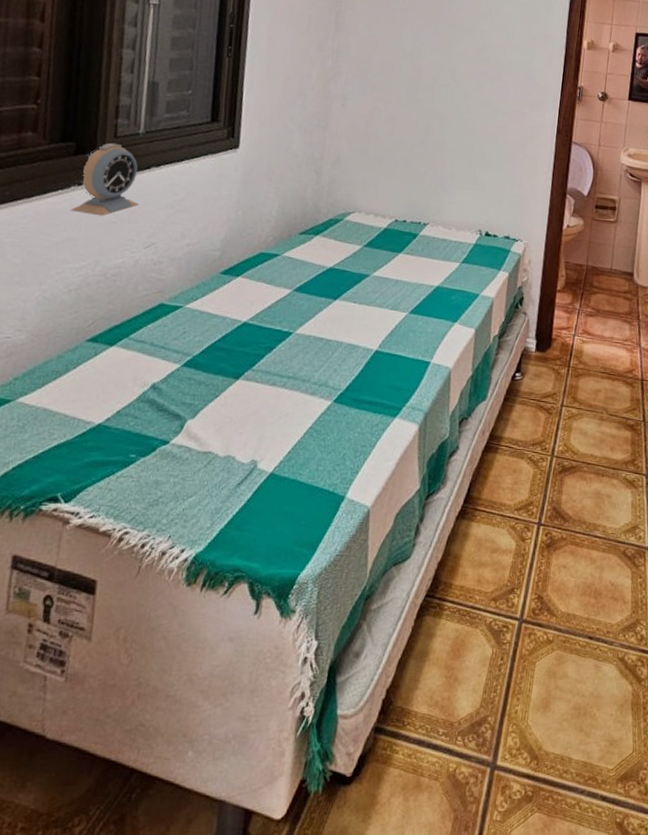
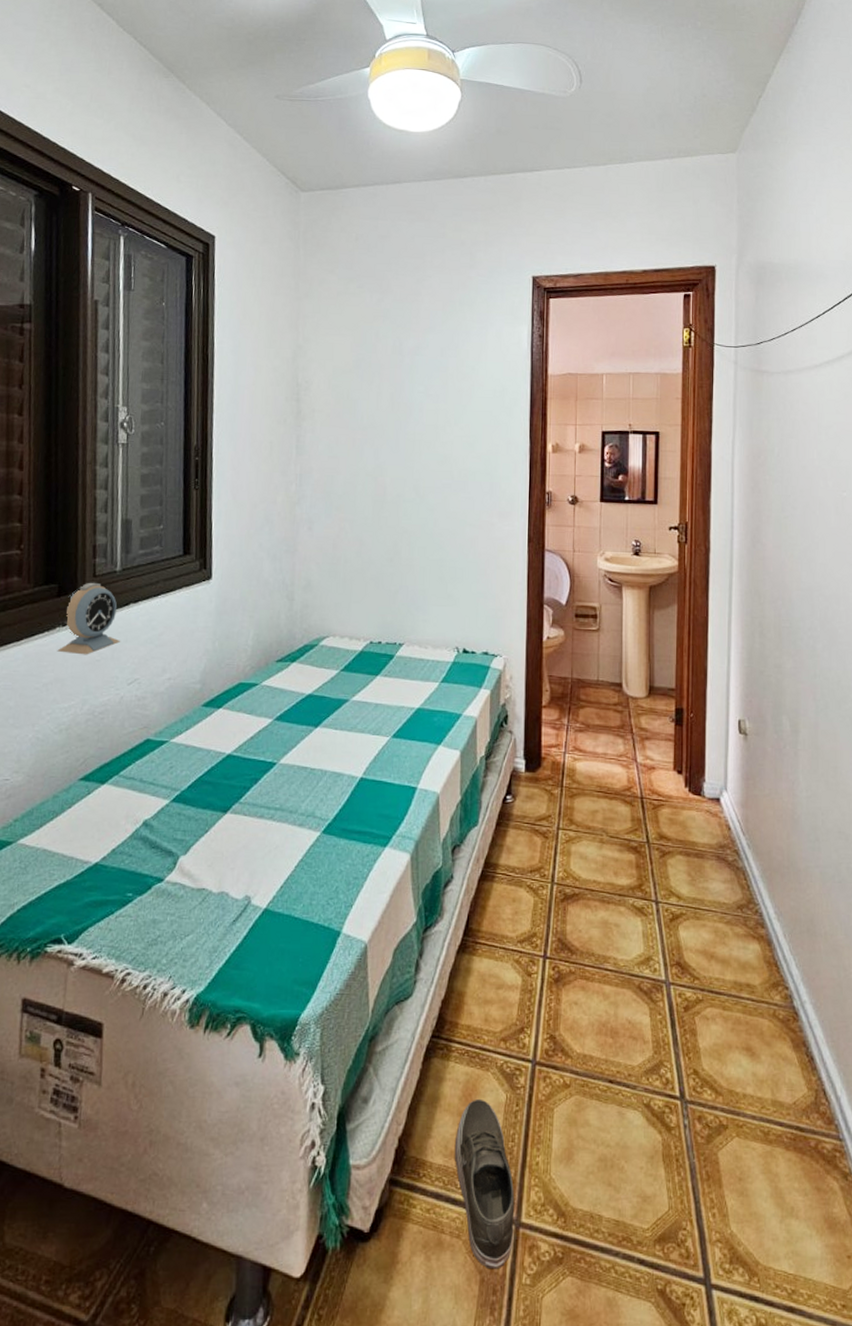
shoe: none [438,653,493,808] -> present [454,1098,515,1270]

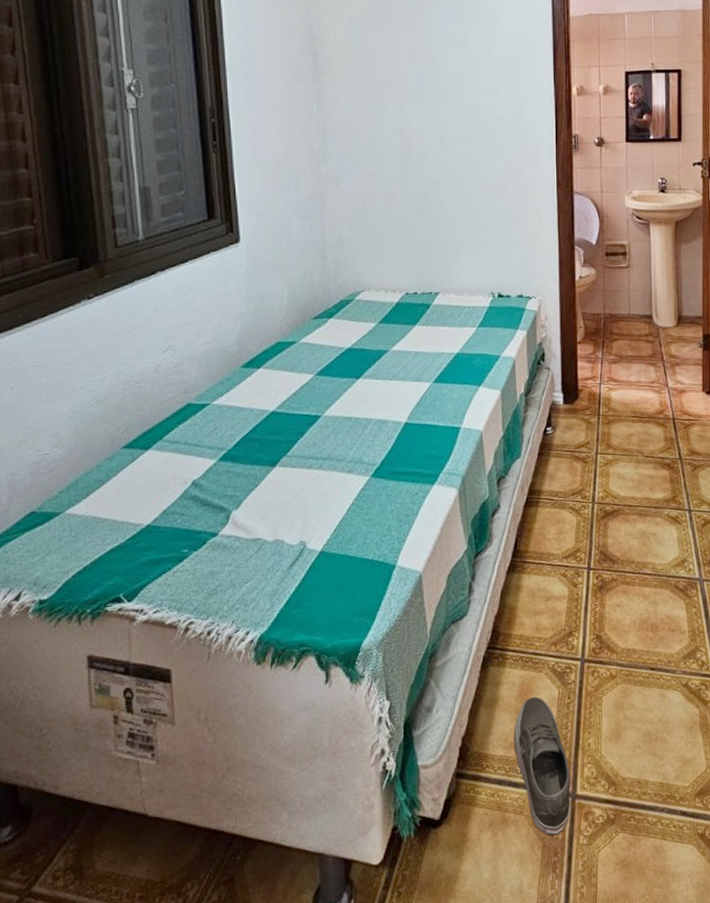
alarm clock: present [57,582,121,655] -> none [85,253,151,327]

